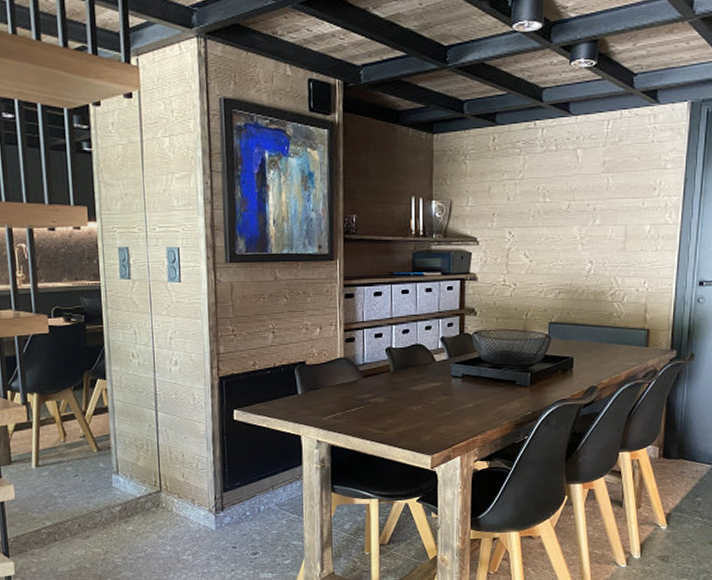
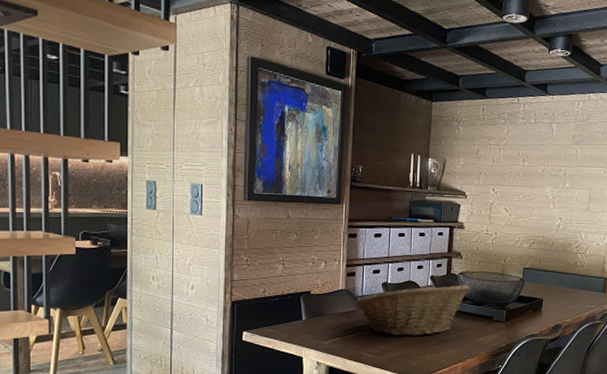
fruit basket: none [356,346,488,407] -> present [355,284,471,337]

